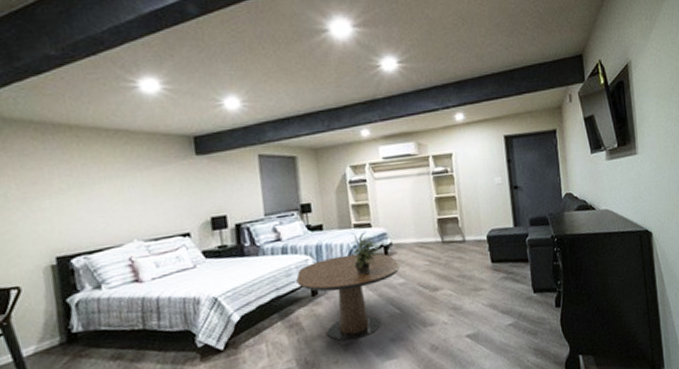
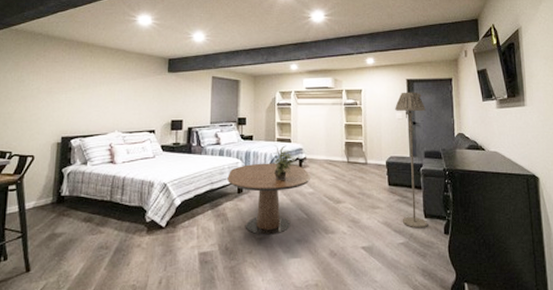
floor lamp: none [493,149,537,306] -> present [395,92,427,229]

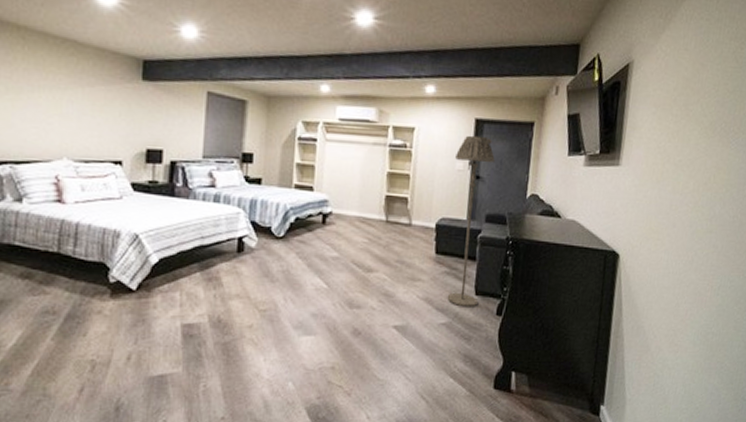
dining table: present [227,163,311,235] -> none [224,215,337,307]
potted plant: present [272,145,294,180] -> none [285,193,316,239]

